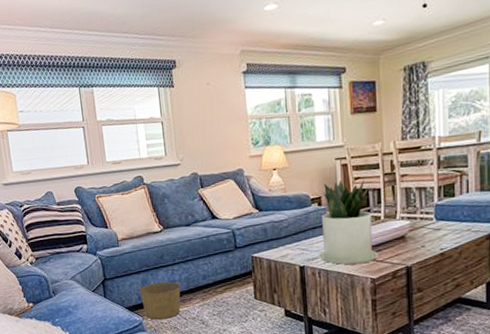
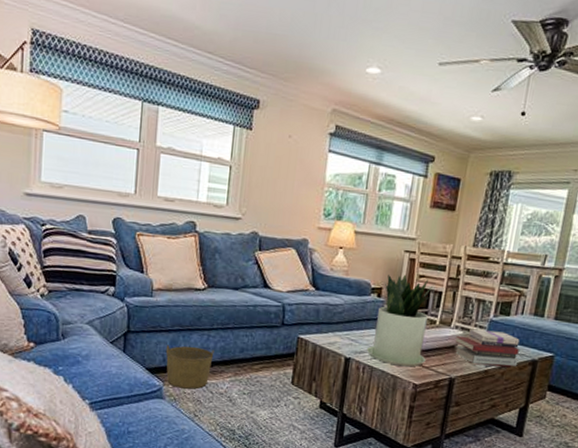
books: none [403,213,474,249] -> present [454,328,520,368]

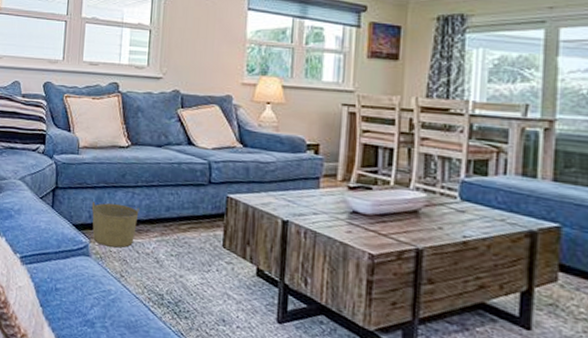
planter: present [366,274,434,367] -> none [306,129,382,234]
books: present [454,328,520,368] -> none [416,190,509,240]

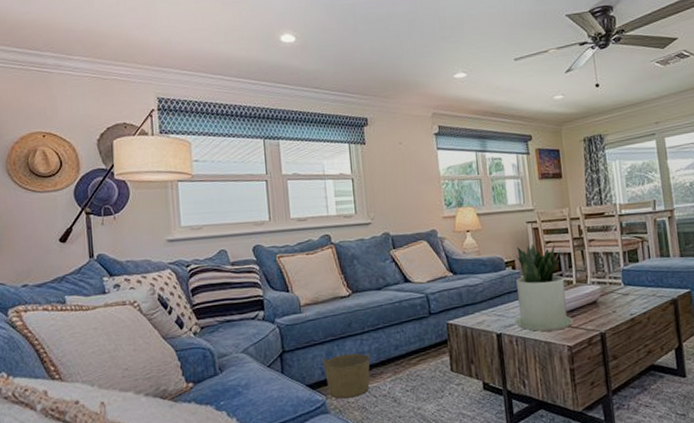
planter: none [306,129,382,234] -> present [514,243,573,332]

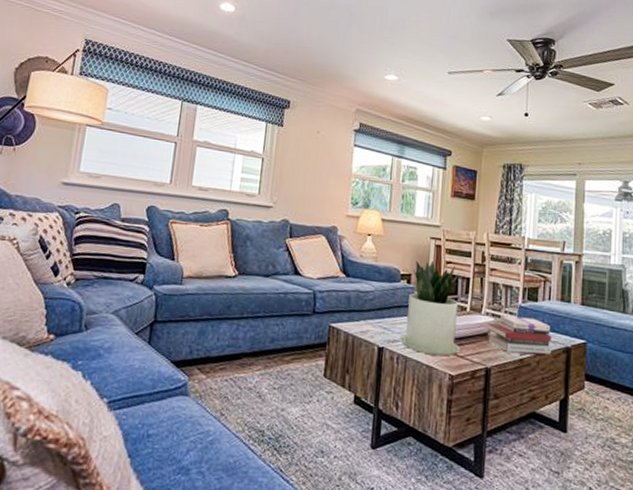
basket: present [322,352,370,399] -> none [192,335,244,385]
books: none [594,278,660,314] -> present [486,315,552,357]

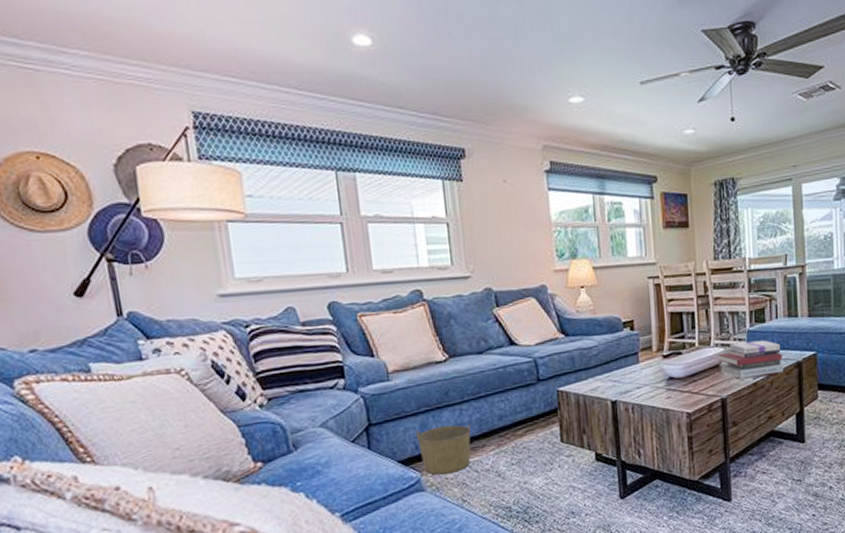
basket: none [192,335,244,385] -> present [416,424,471,475]
planter: present [399,260,461,357] -> none [631,301,694,398]

